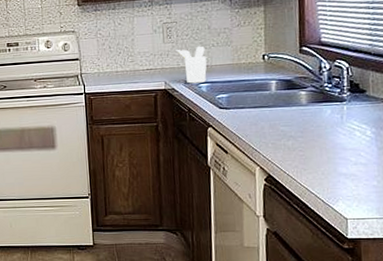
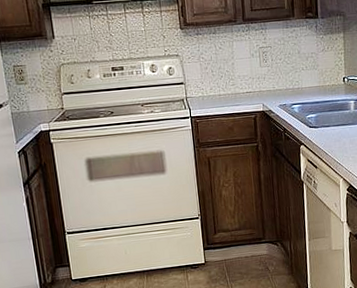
utensil holder: present [175,46,207,84] -> none [271,69,298,105]

